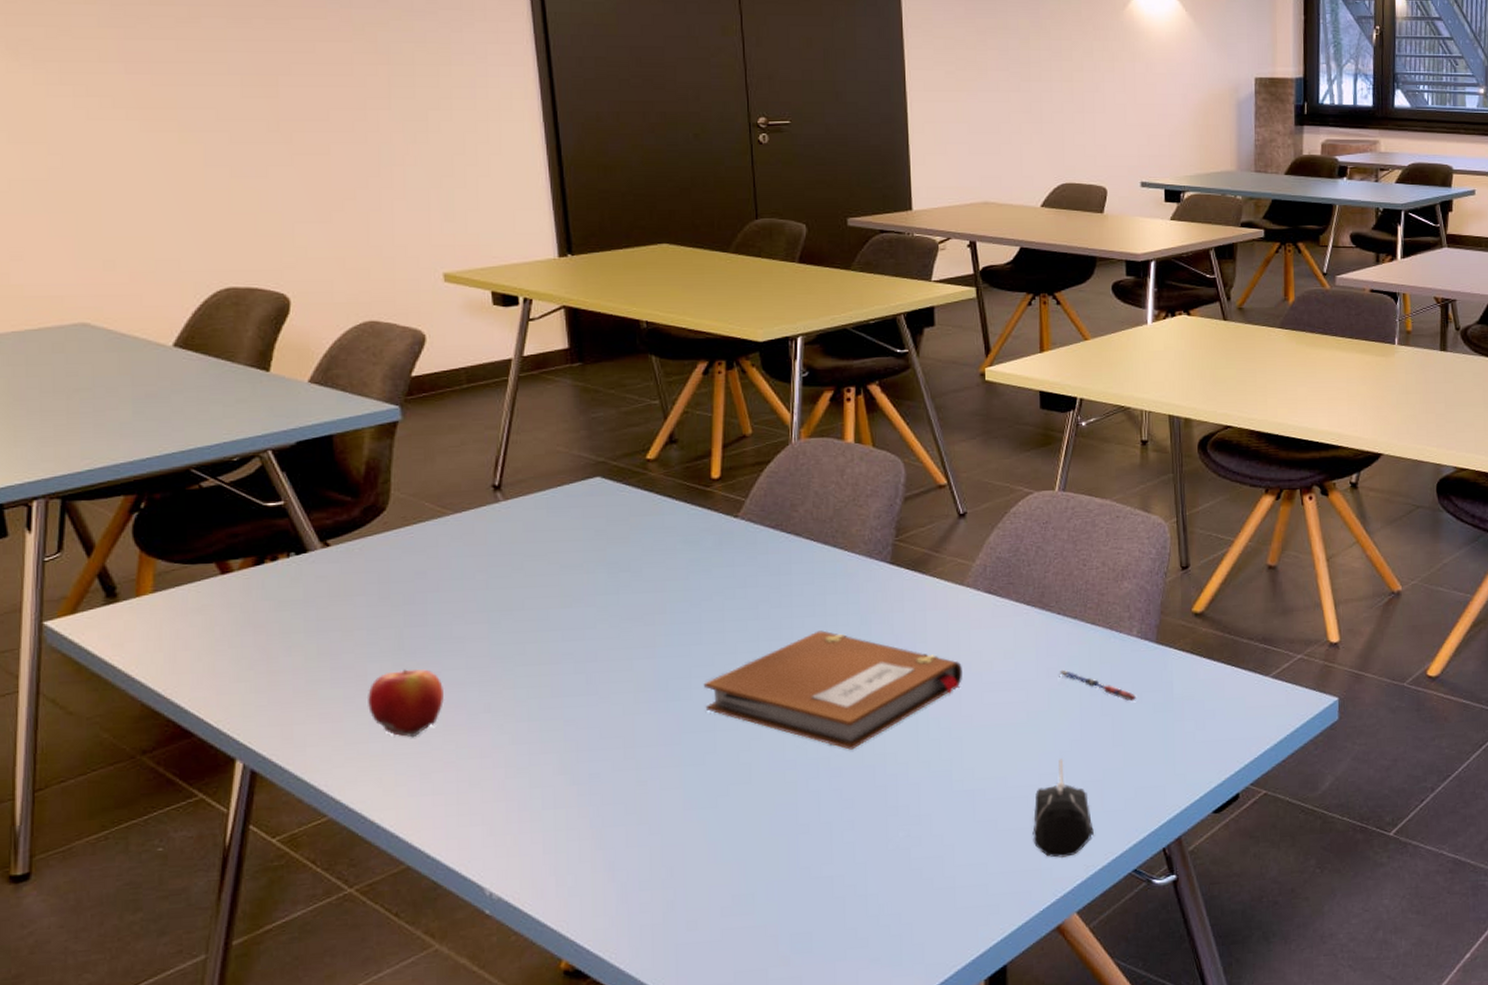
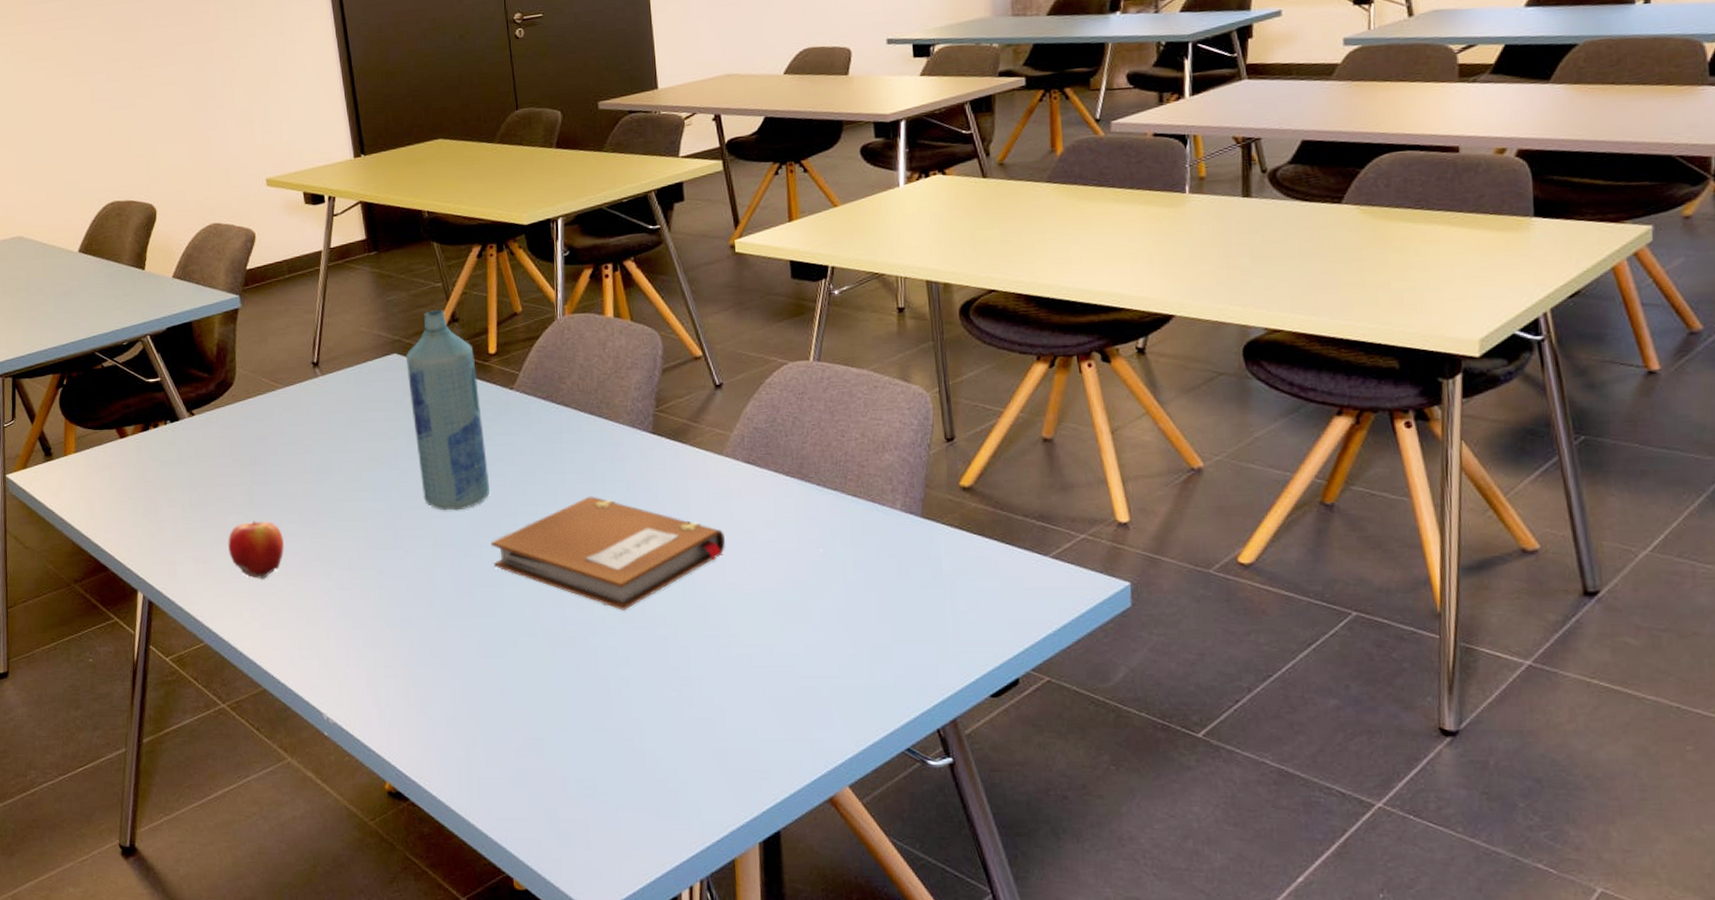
bottle: none [611,430,706,651] -> present [405,310,490,511]
computer mouse: present [1032,759,1094,859] -> none [801,631,863,731]
pen: present [1060,669,1137,702] -> none [822,541,904,577]

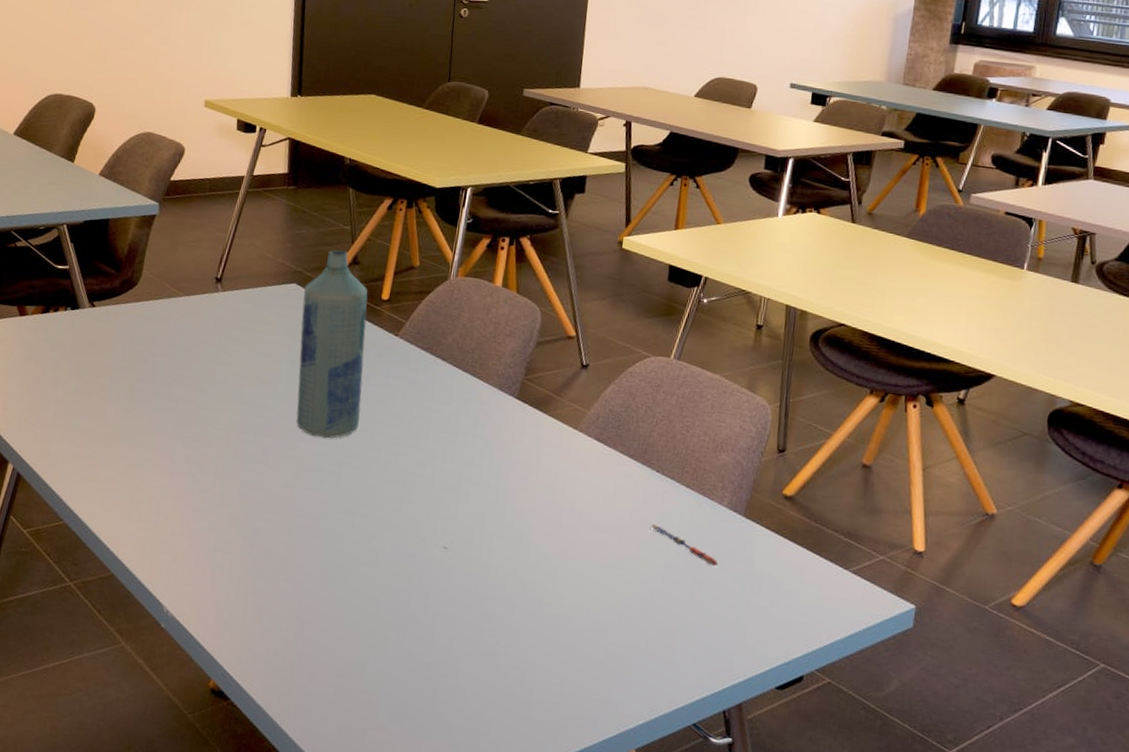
apple: present [228,521,284,580] -> none [103,415,158,472]
notebook: present [490,496,725,610] -> none [349,446,566,556]
pen: none [822,541,904,577] -> present [651,523,719,567]

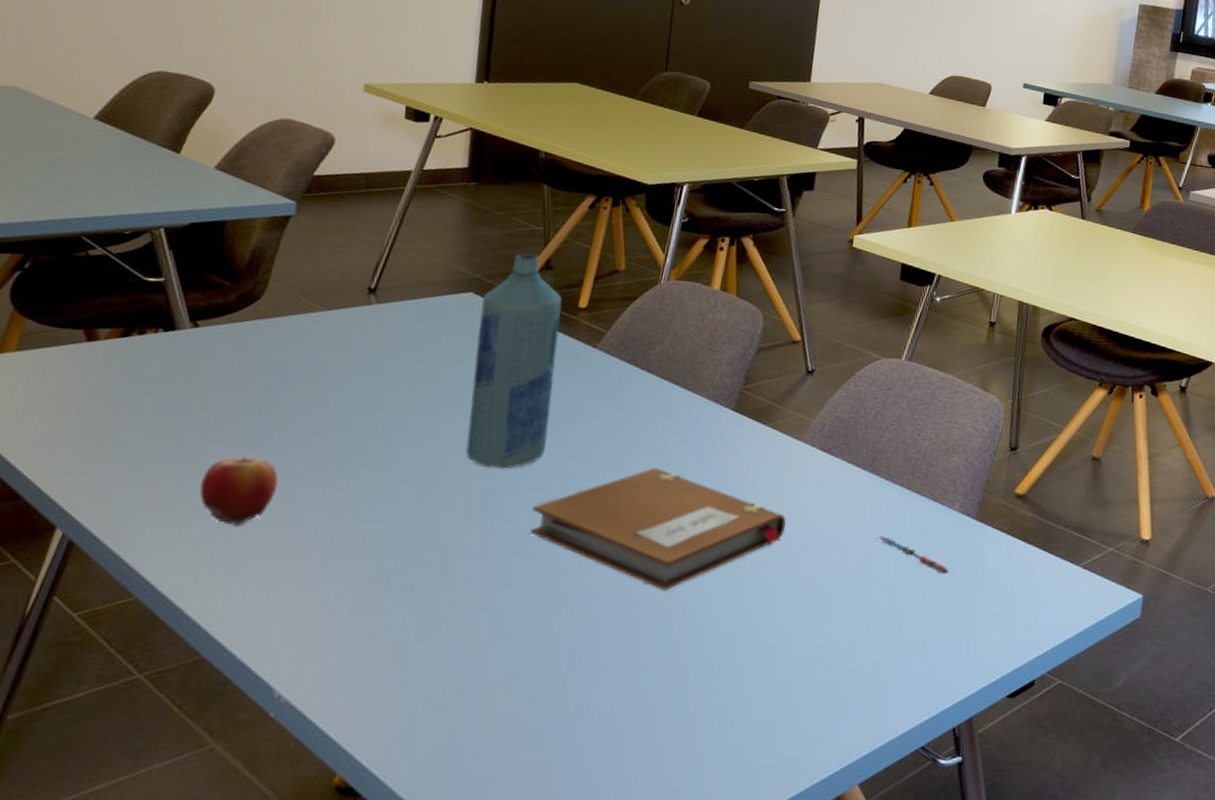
apple: none [103,415,158,472] -> present [199,457,278,527]
notebook: none [349,446,566,556] -> present [530,468,786,591]

